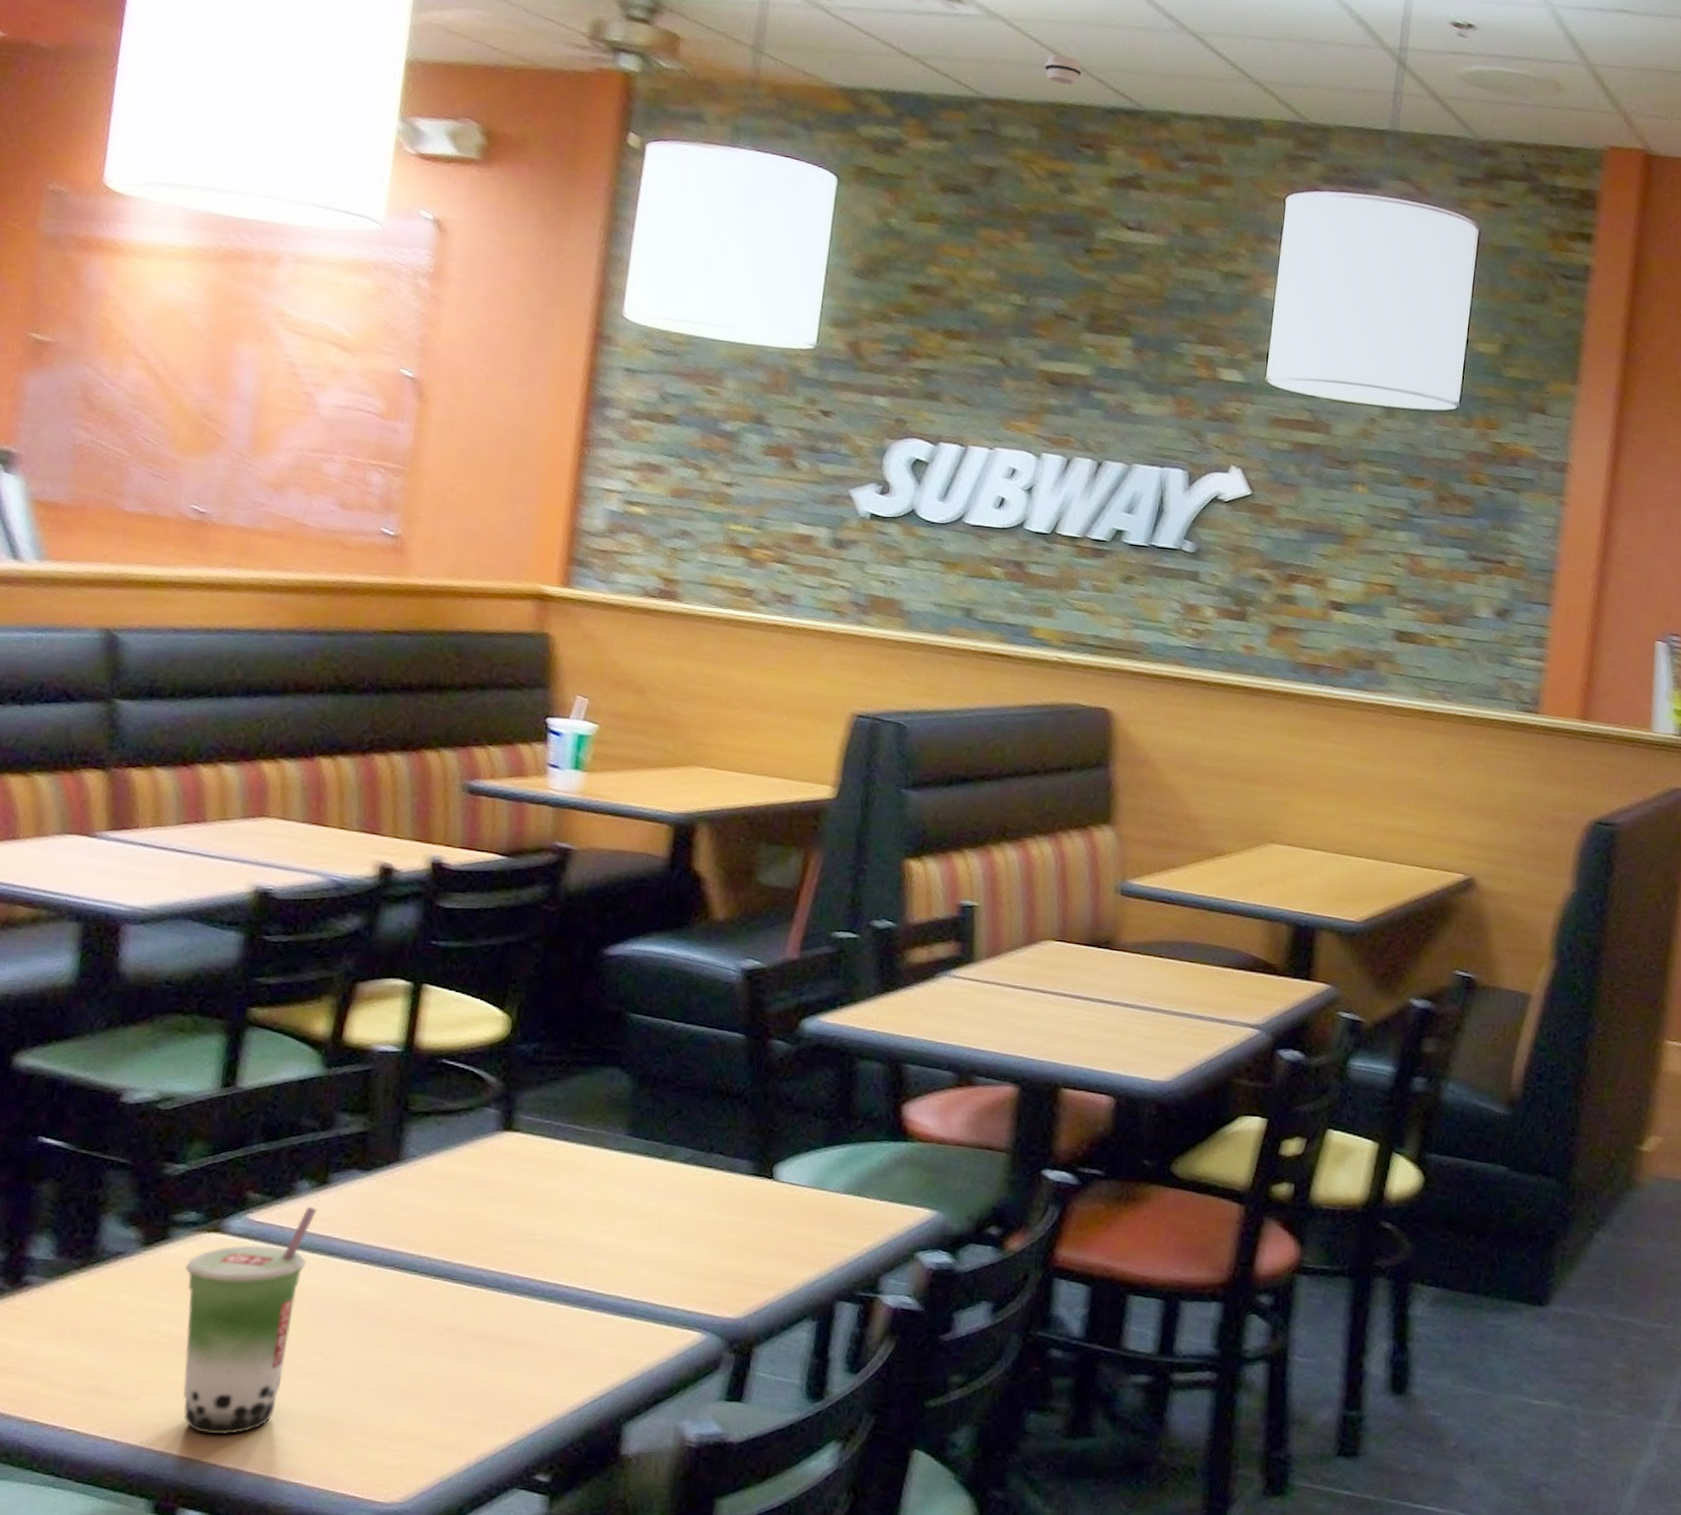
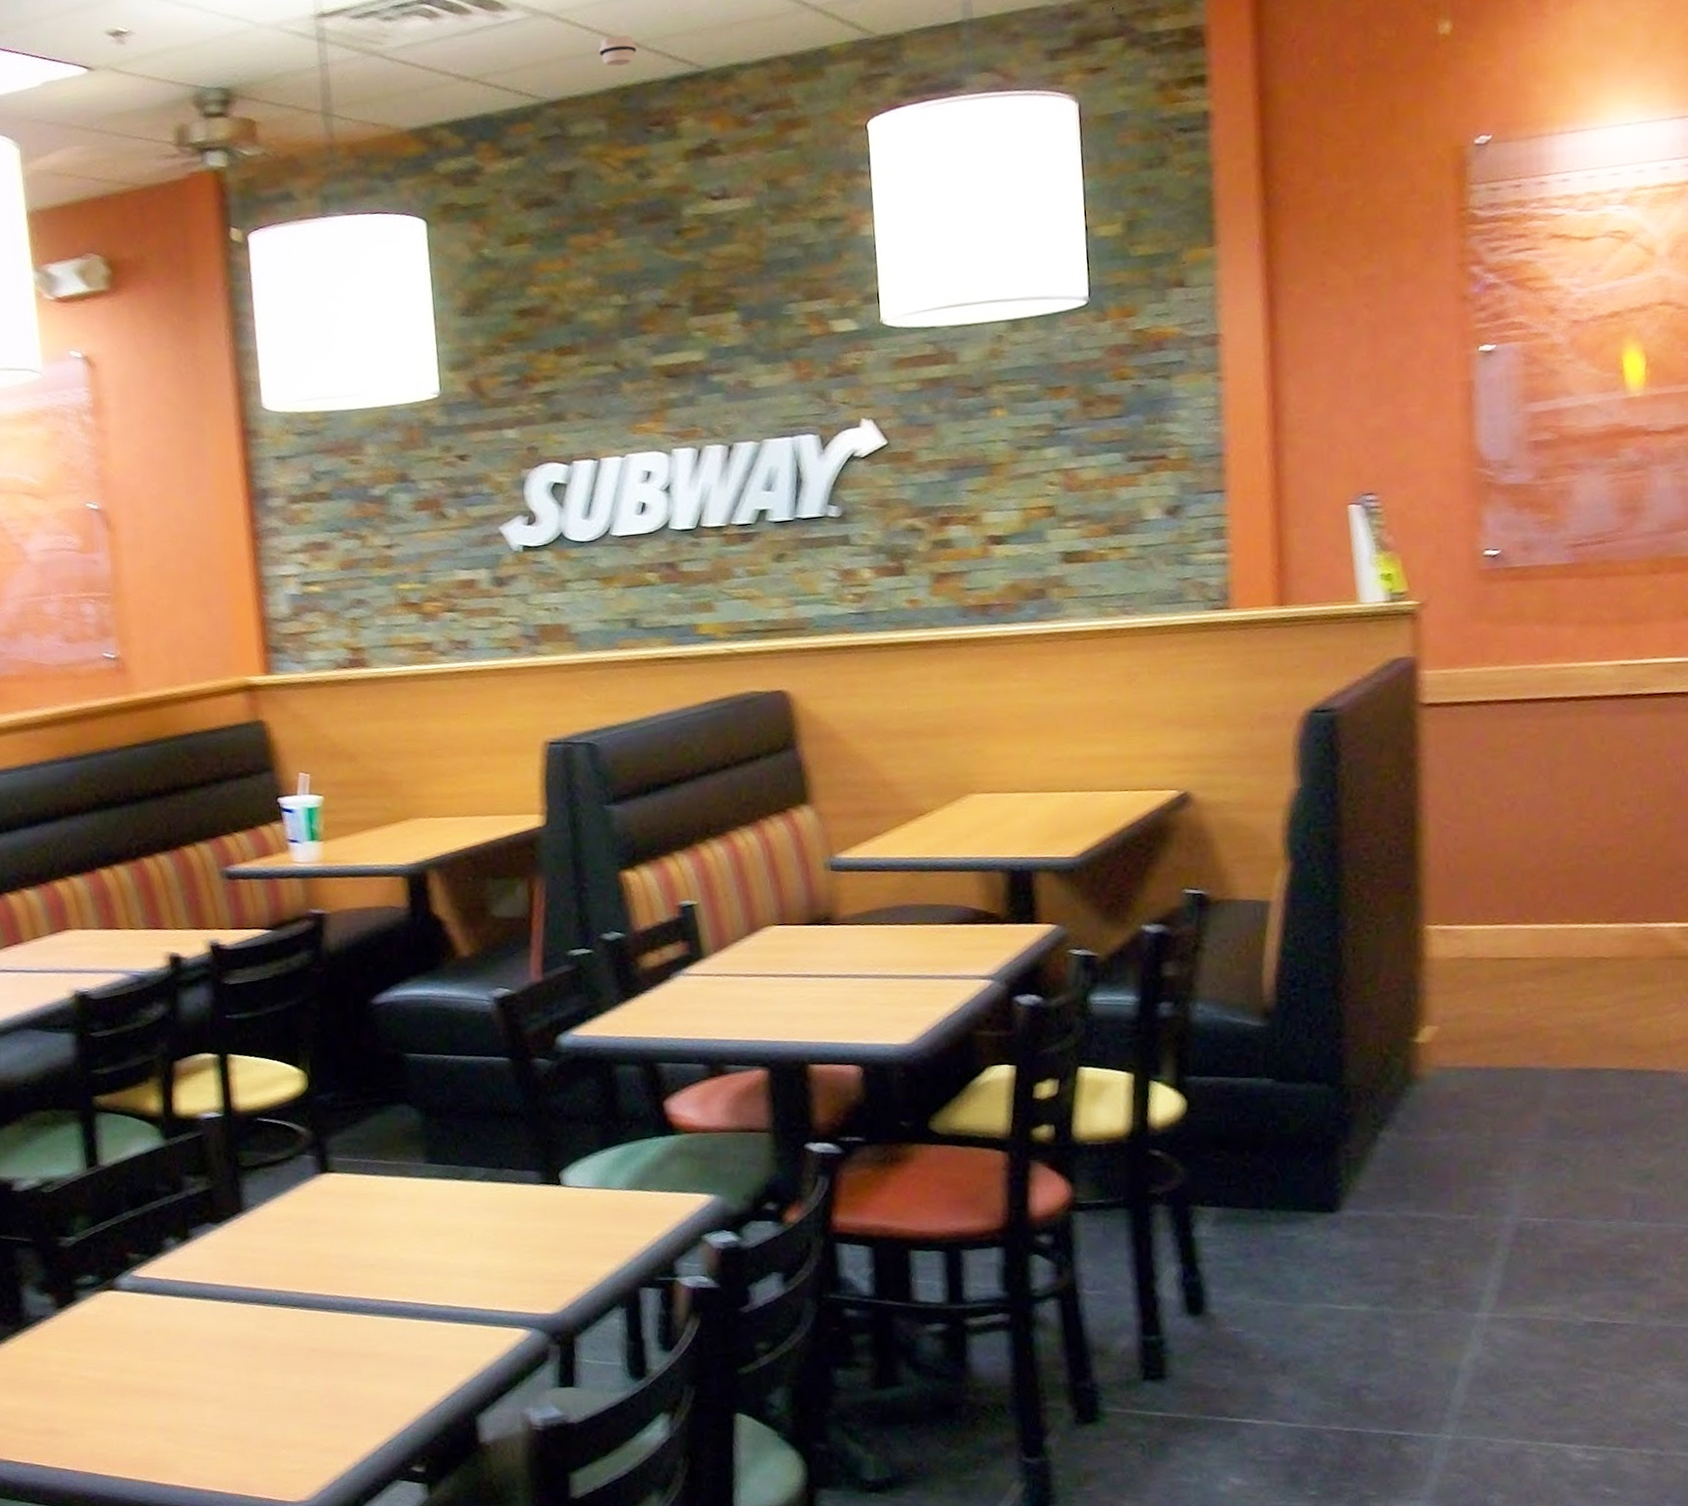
beverage cup: present [183,1207,317,1436] -> none [94,1260,190,1458]

